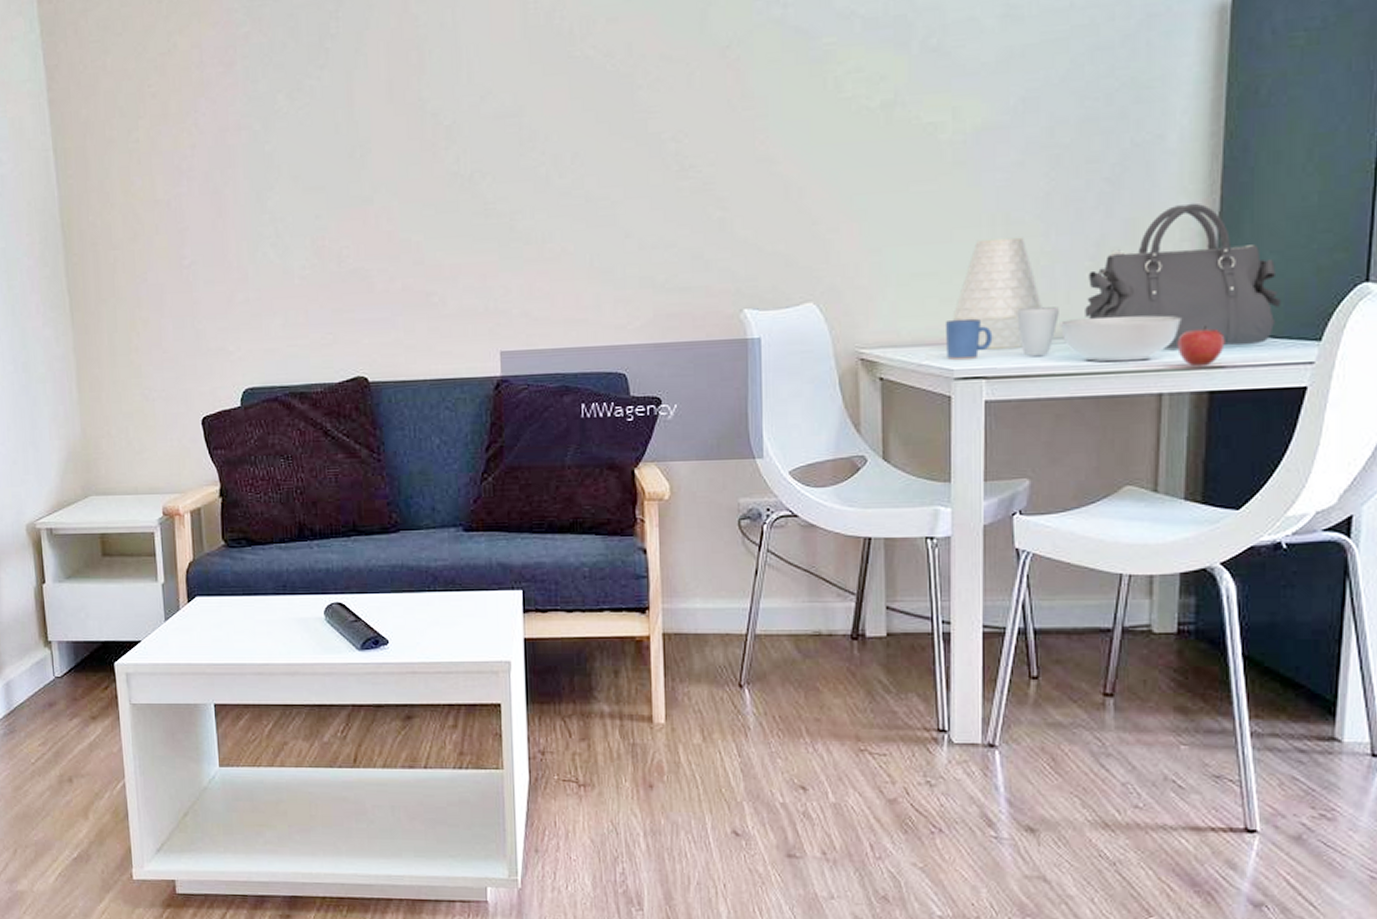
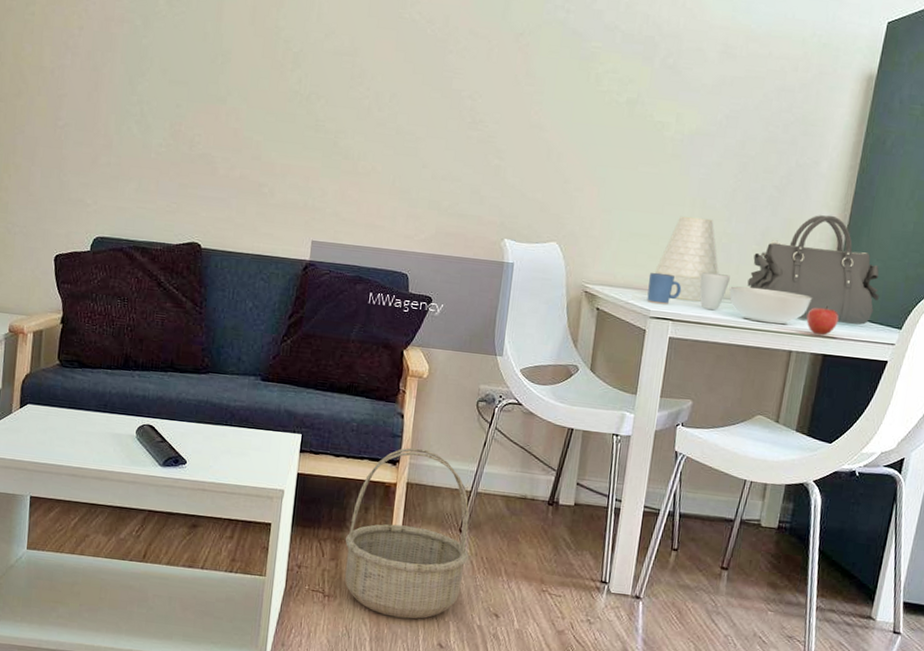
basket: none [594,588,757,804] -> present [344,447,470,619]

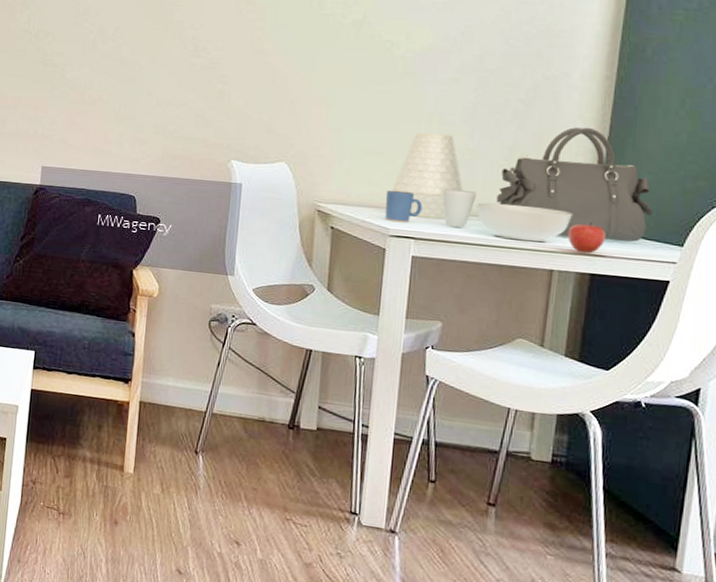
basket: present [344,447,470,619] -> none [78,366,207,542]

